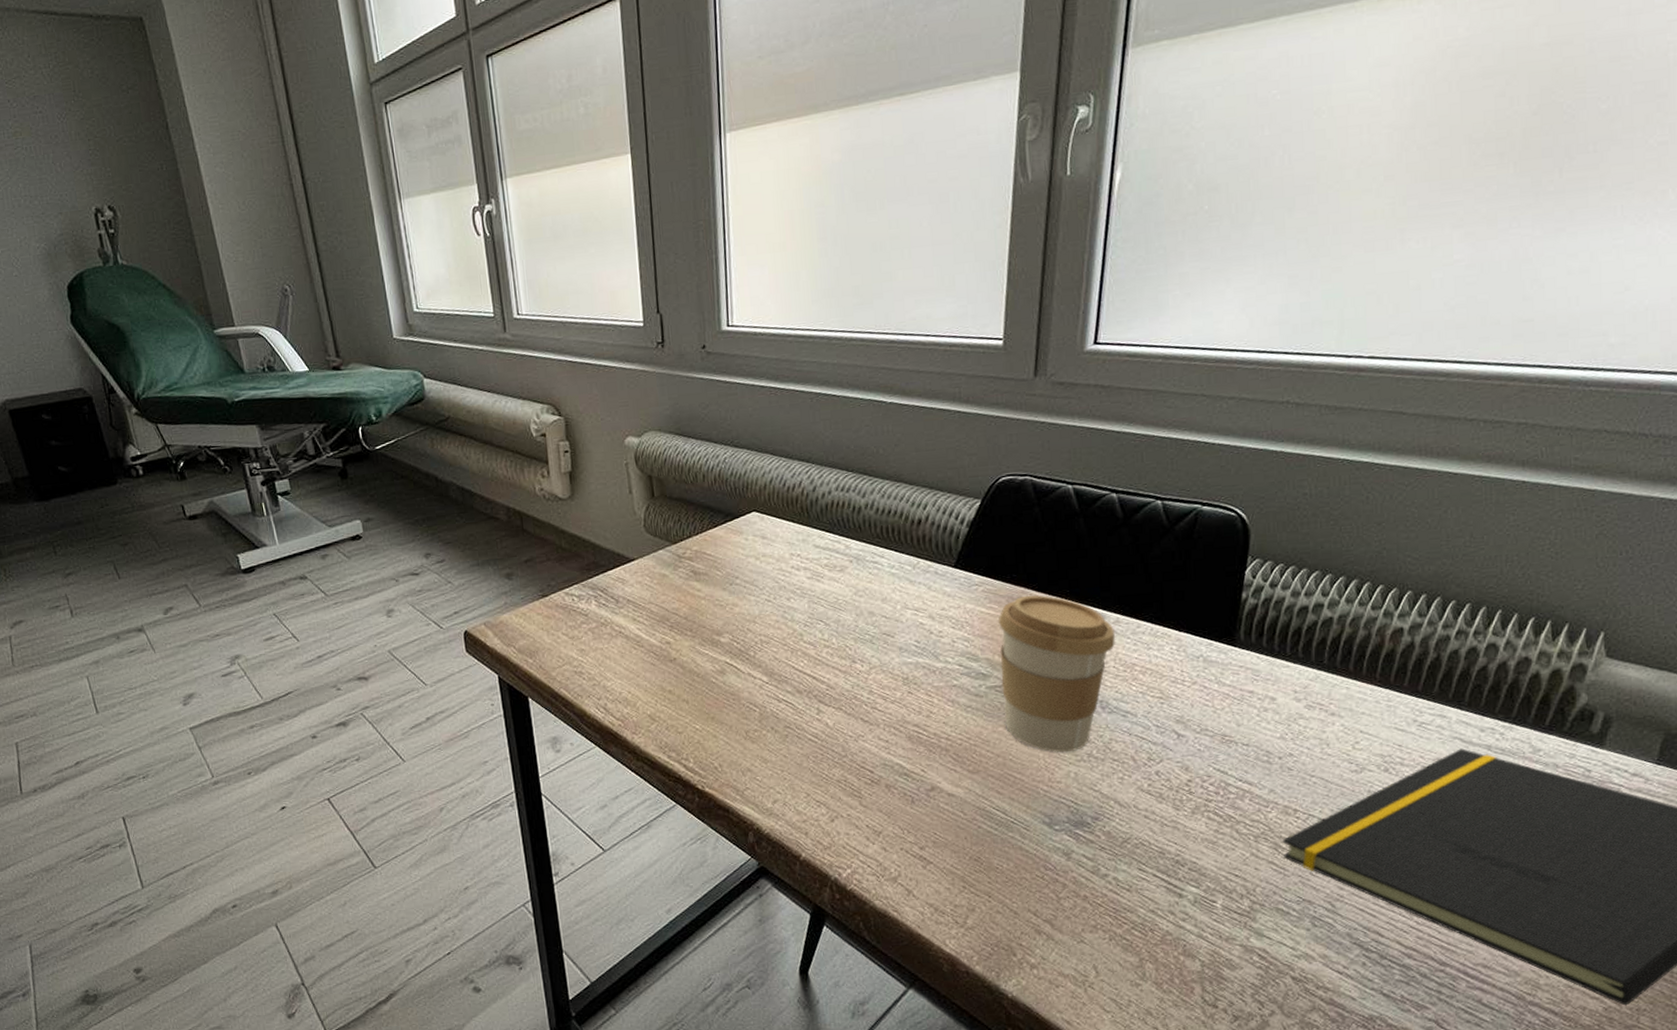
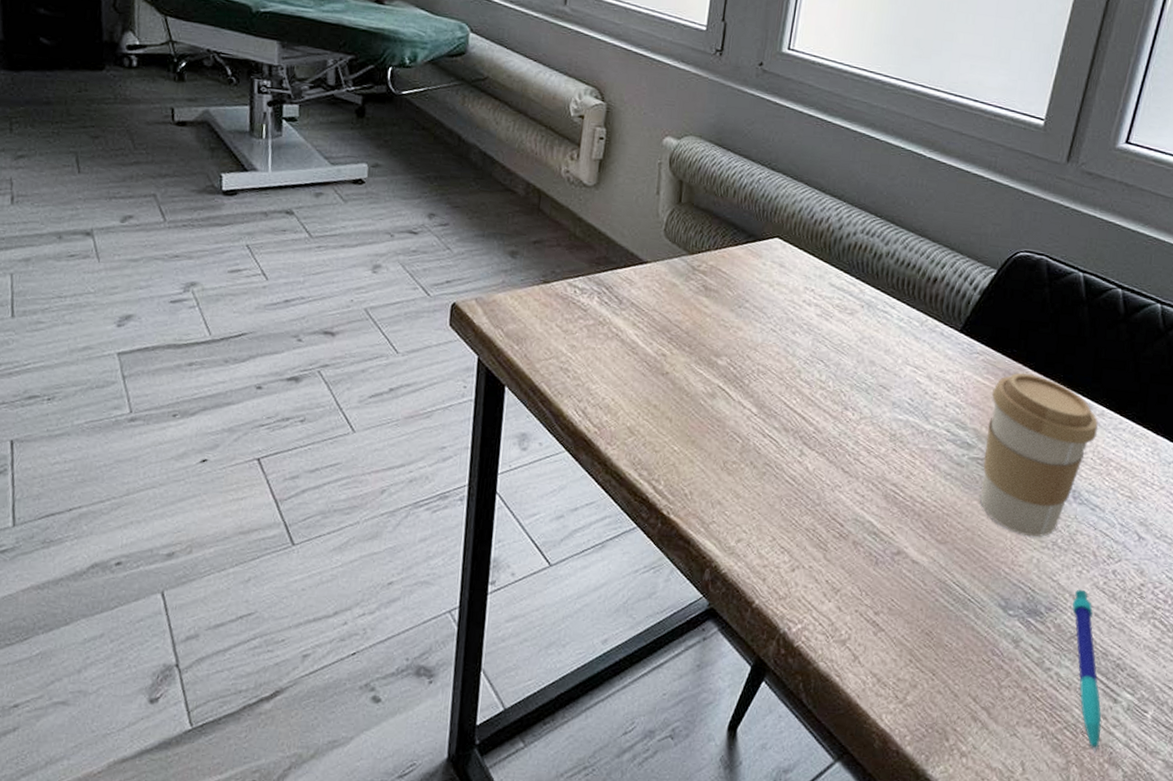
pen: none [1119,794,1172,948] -> present [1072,589,1102,754]

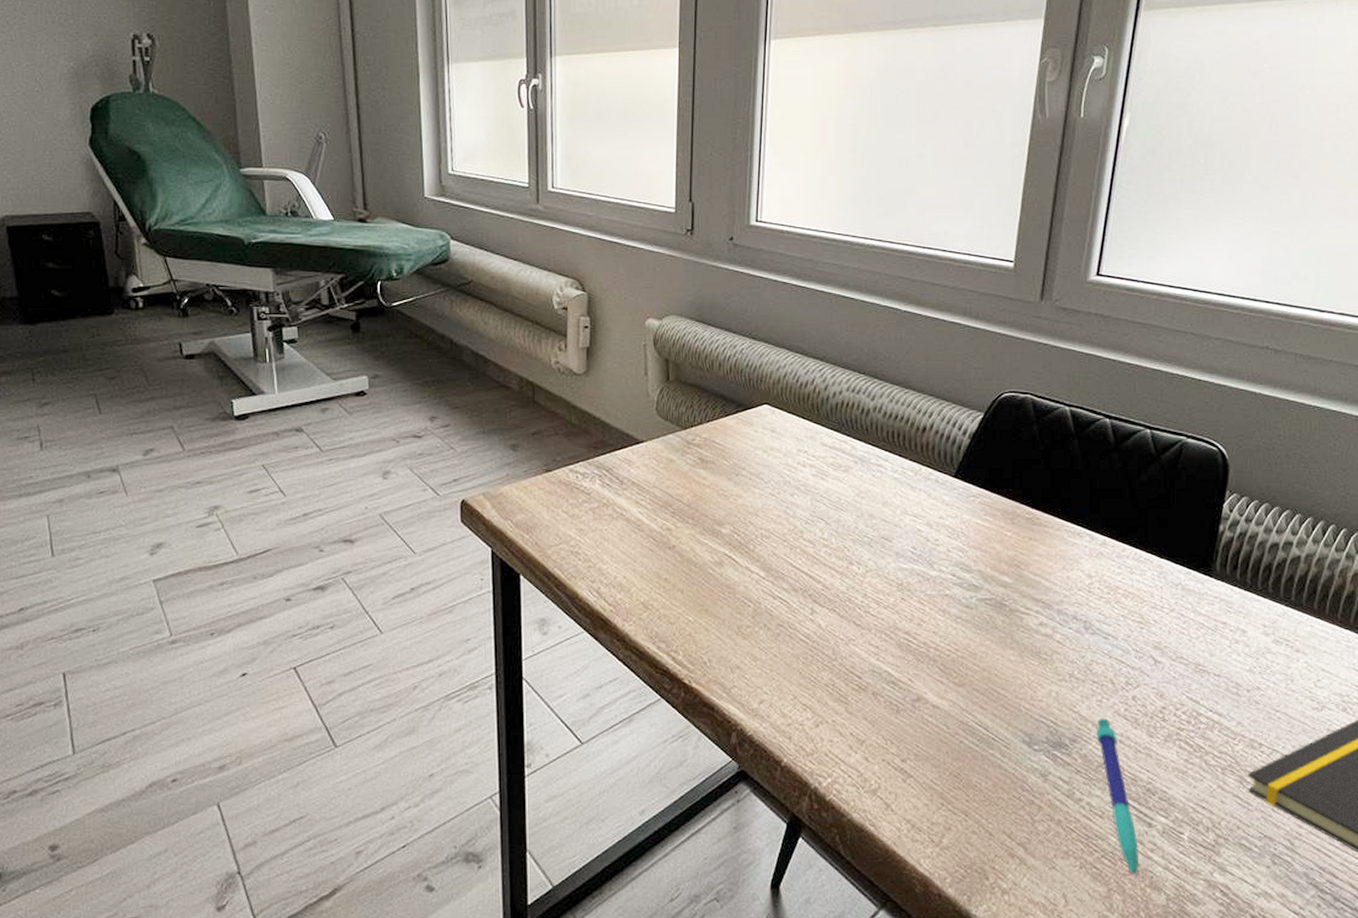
coffee cup: present [980,372,1098,537] -> none [992,511,1102,671]

